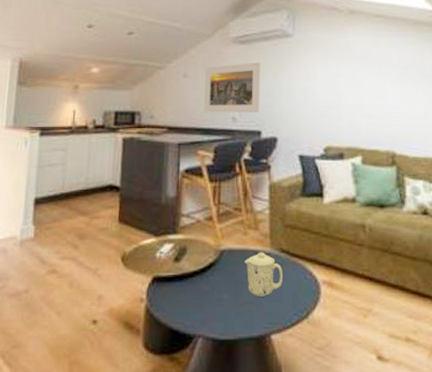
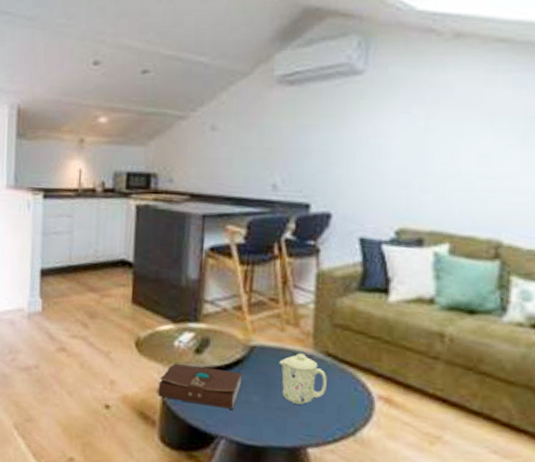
book: none [142,272,215,309] -> present [158,362,243,410]
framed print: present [204,62,260,113] -> none [236,110,315,180]

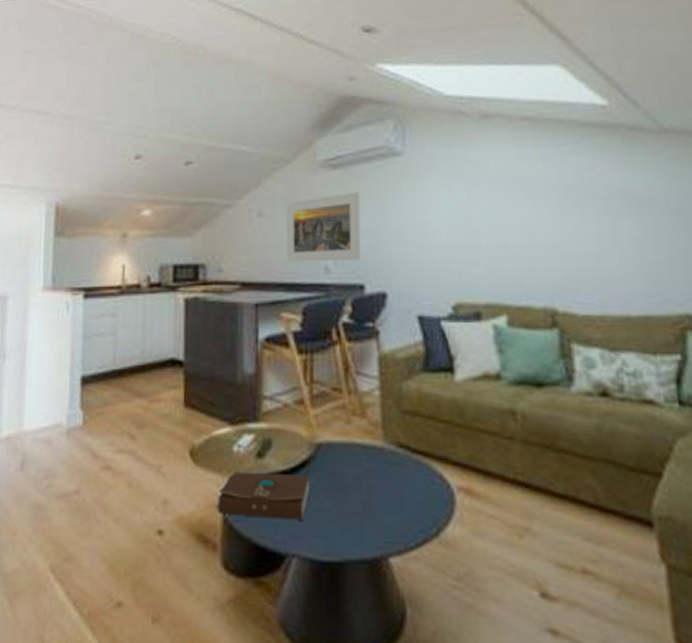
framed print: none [236,110,315,180] -> present [286,192,361,263]
mug: present [279,353,327,405] -> none [349,447,402,506]

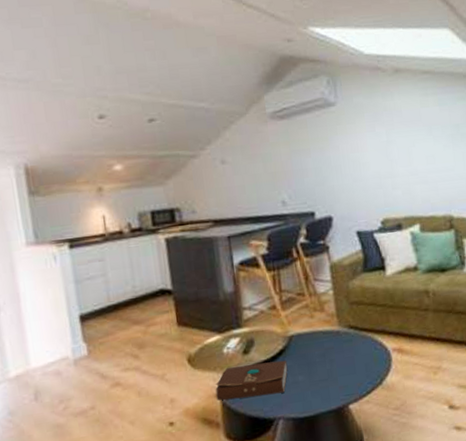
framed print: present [286,192,361,263] -> none [244,138,309,200]

